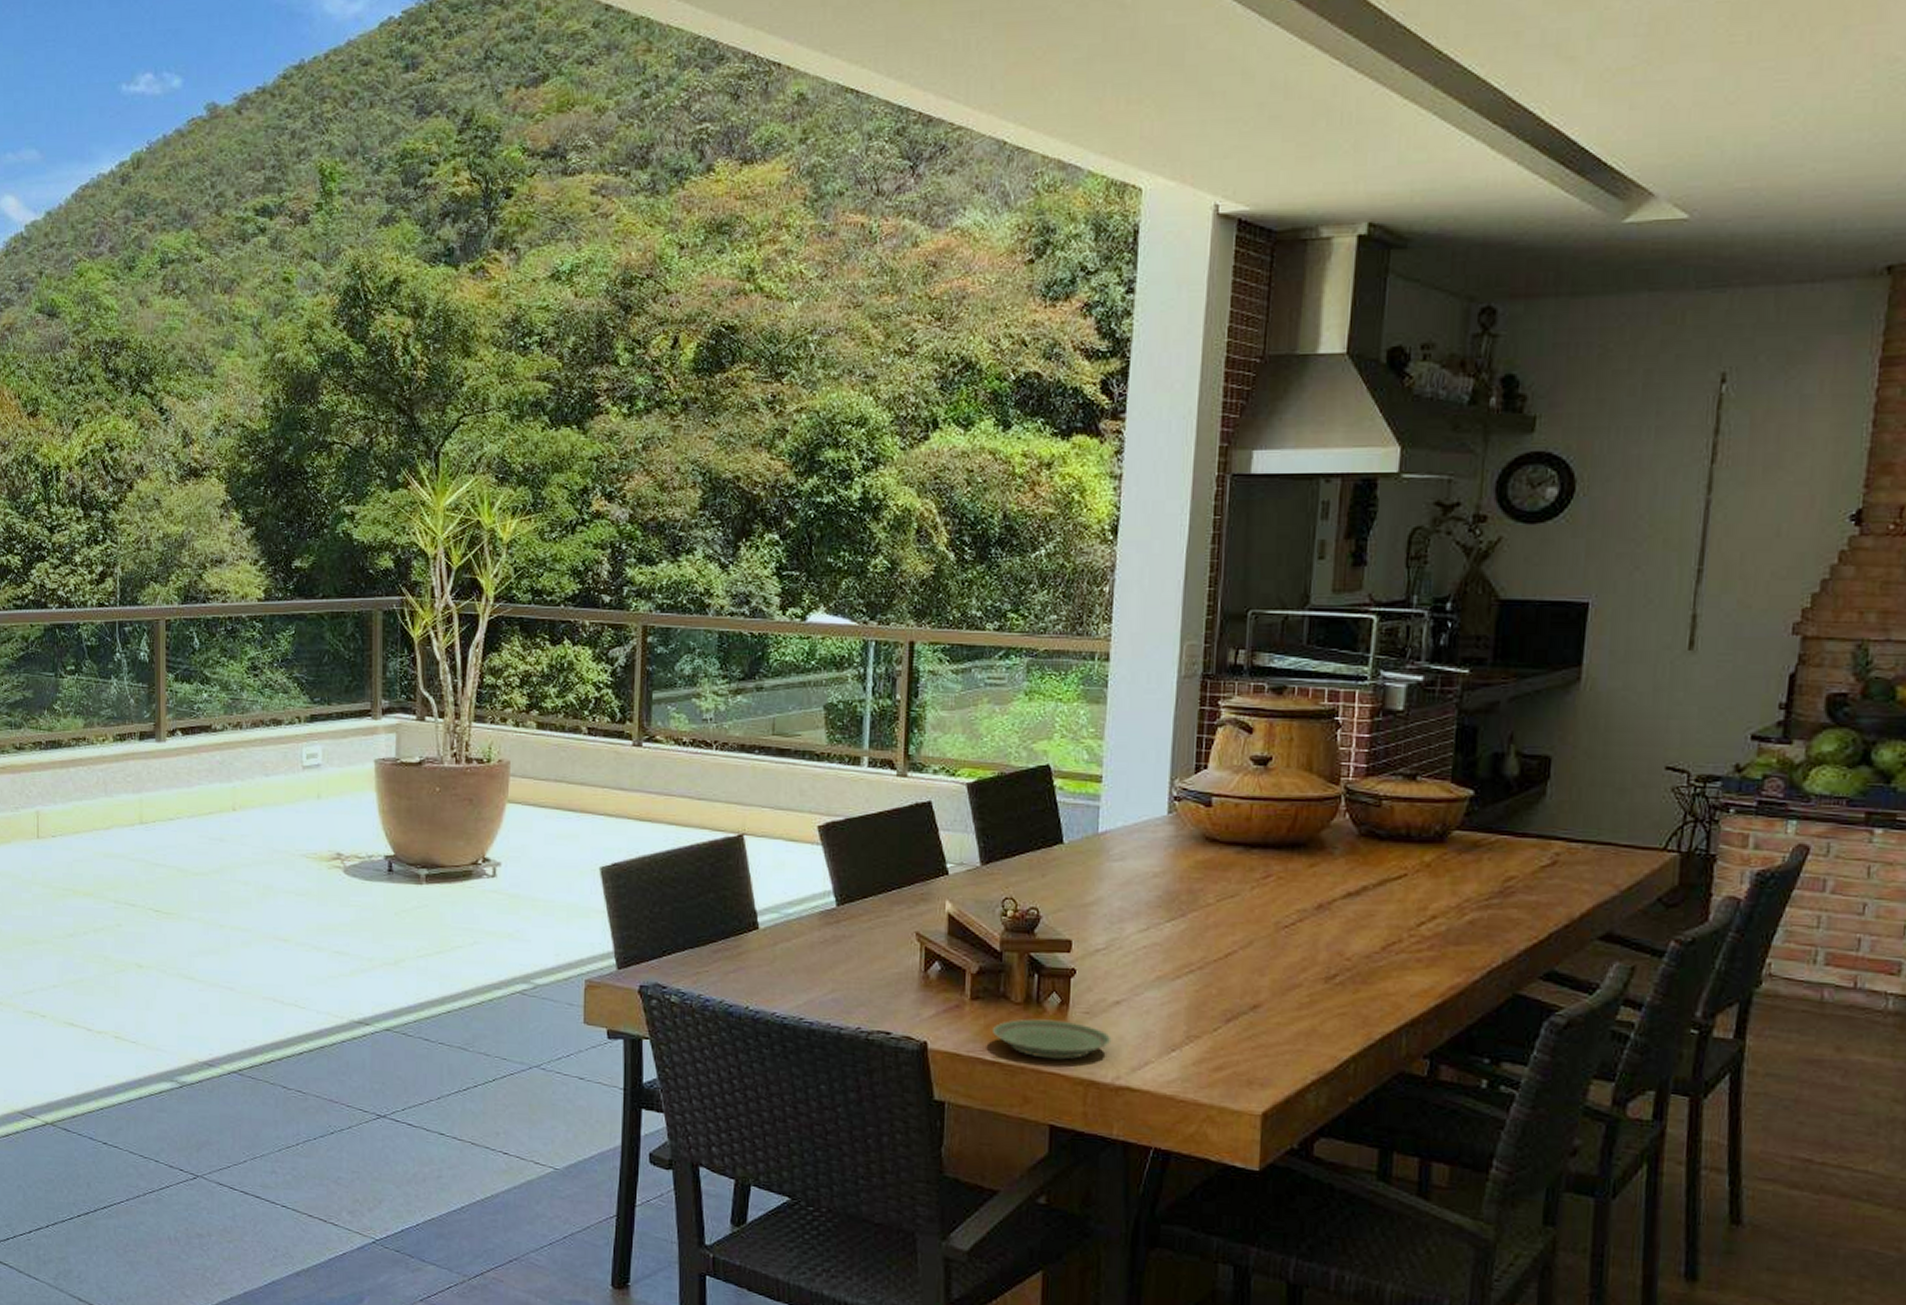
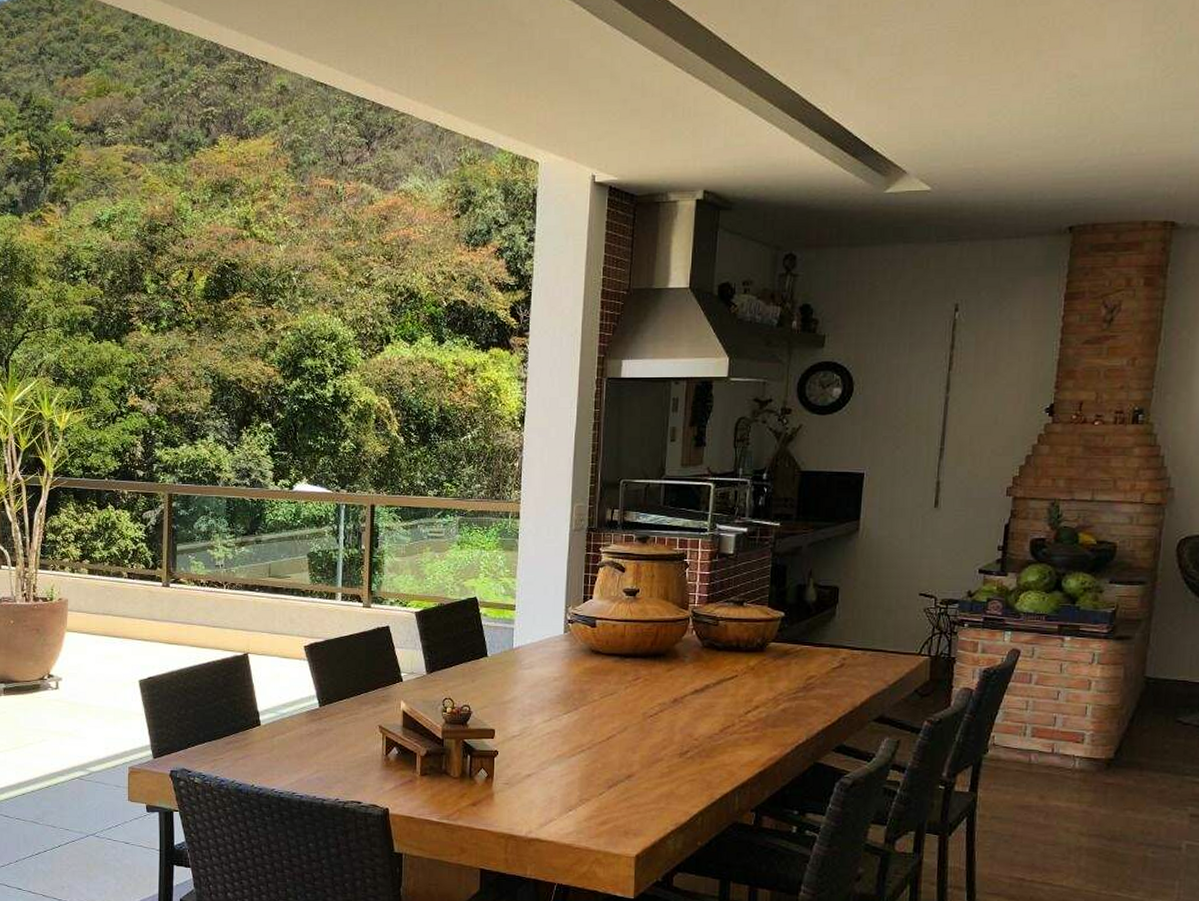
plate: present [993,1019,1112,1060] -> none [437,789,525,819]

